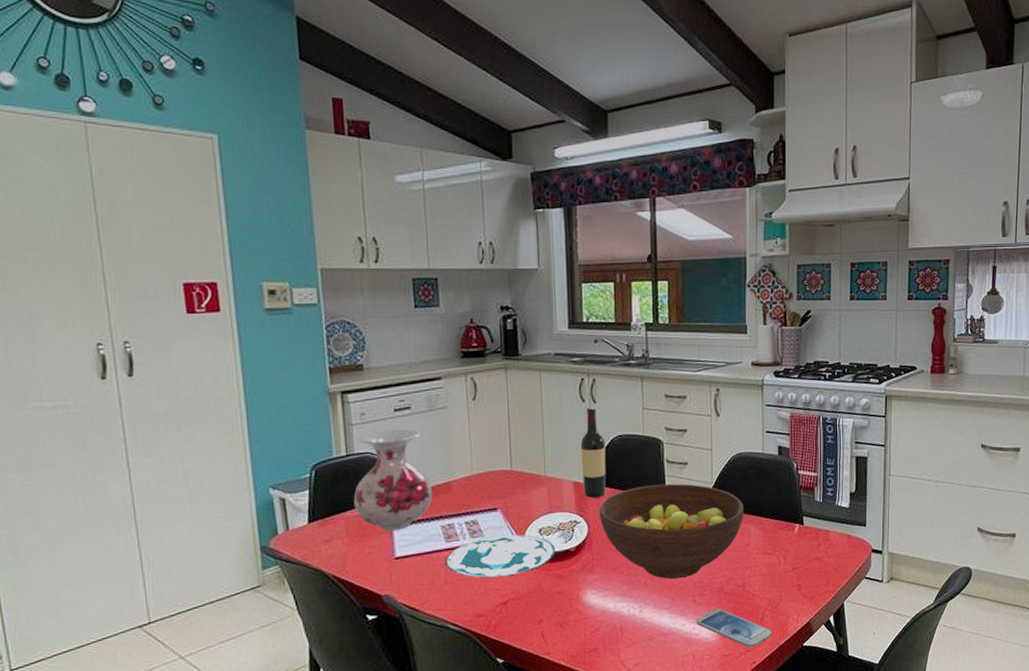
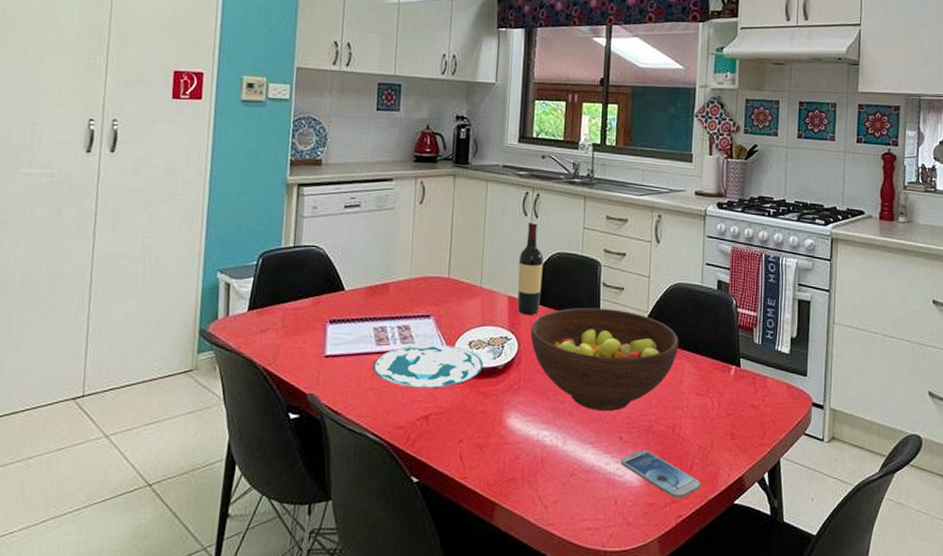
vase: present [353,428,432,532] -> none [293,225,370,328]

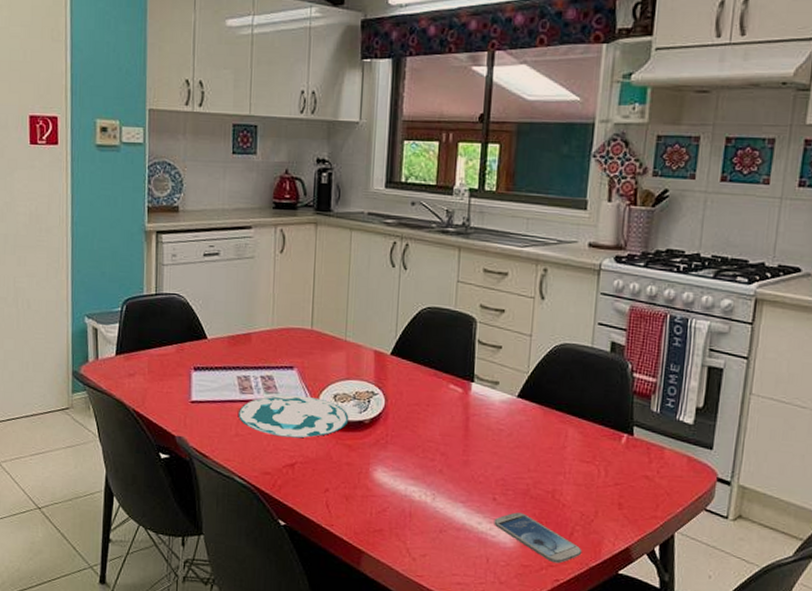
wine bottle: present [517,221,543,315] -> none [384,273,413,371]
fruit bowl: present [530,307,679,412] -> none [398,365,563,472]

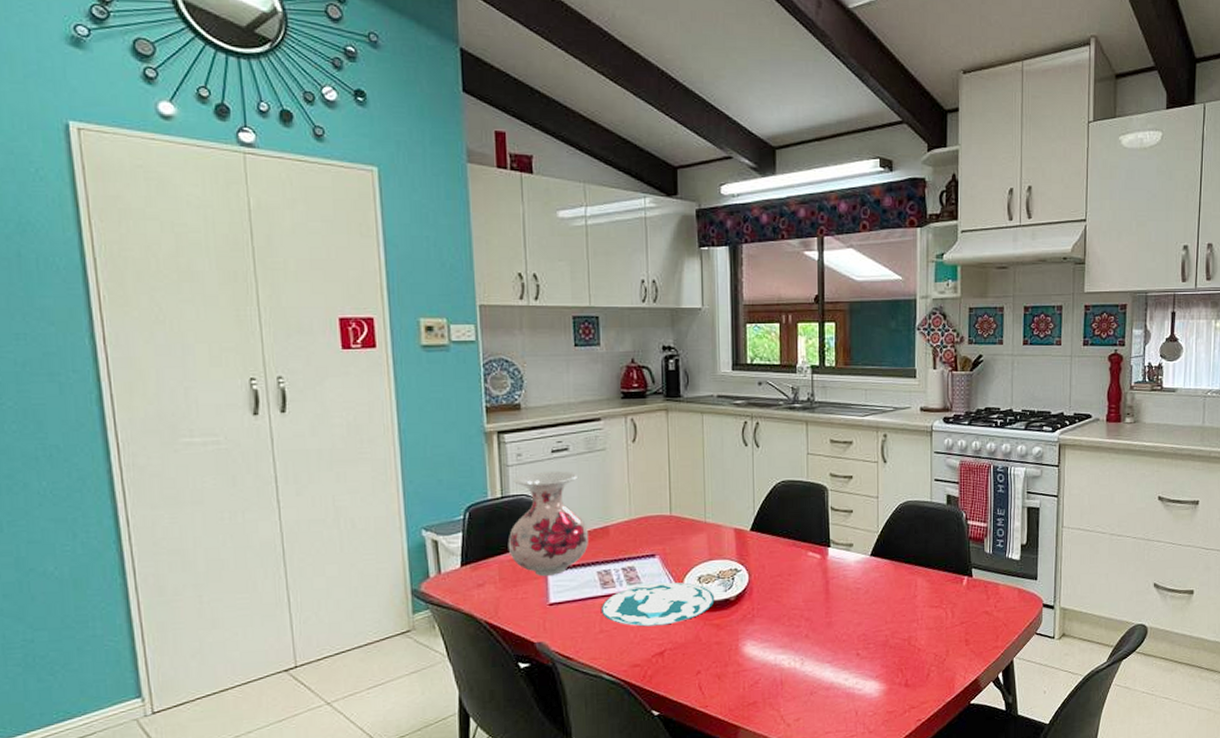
vase: none [158,273,232,375] -> present [508,470,588,577]
smartphone: present [494,512,582,564] -> none [859,663,939,705]

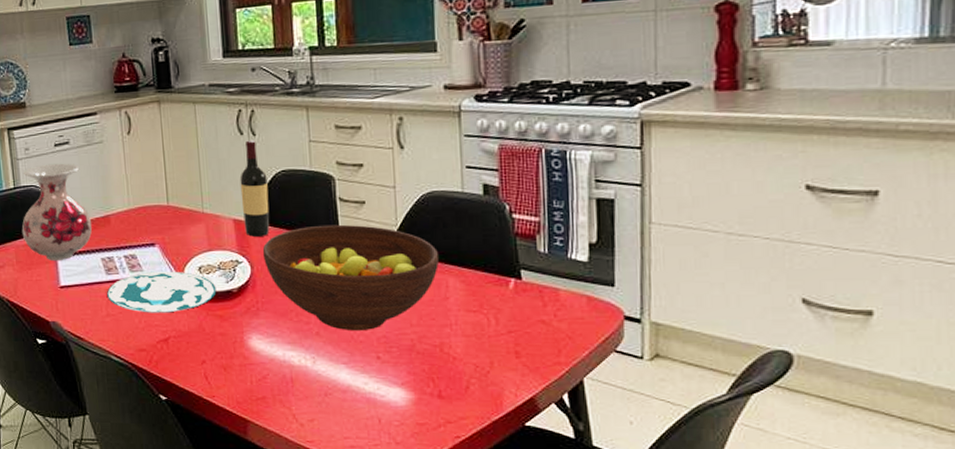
wine bottle: none [742,451,769,545] -> present [239,140,270,237]
fruit bowl: none [760,532,911,632] -> present [262,224,440,332]

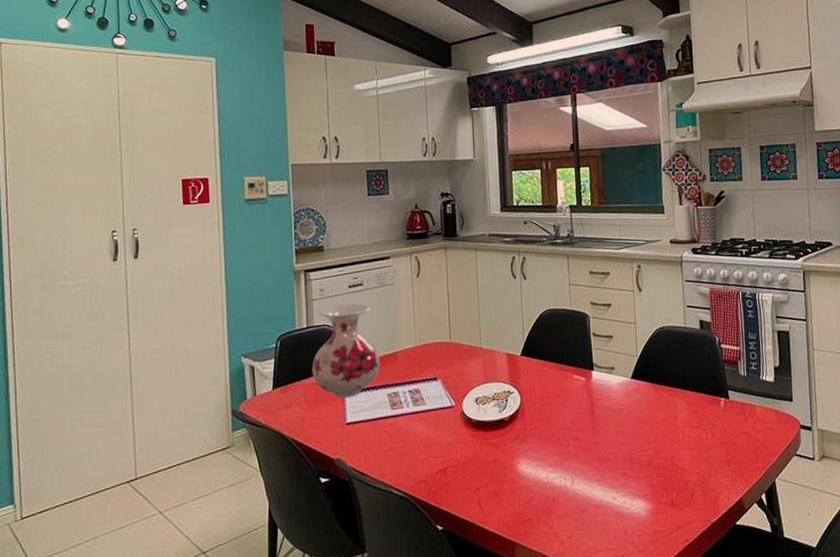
plate: present [107,271,217,313] -> none [391,403,491,445]
wine bottle: present [239,140,270,237] -> none [512,283,537,369]
fruit bowl: present [262,224,440,332] -> none [530,356,670,451]

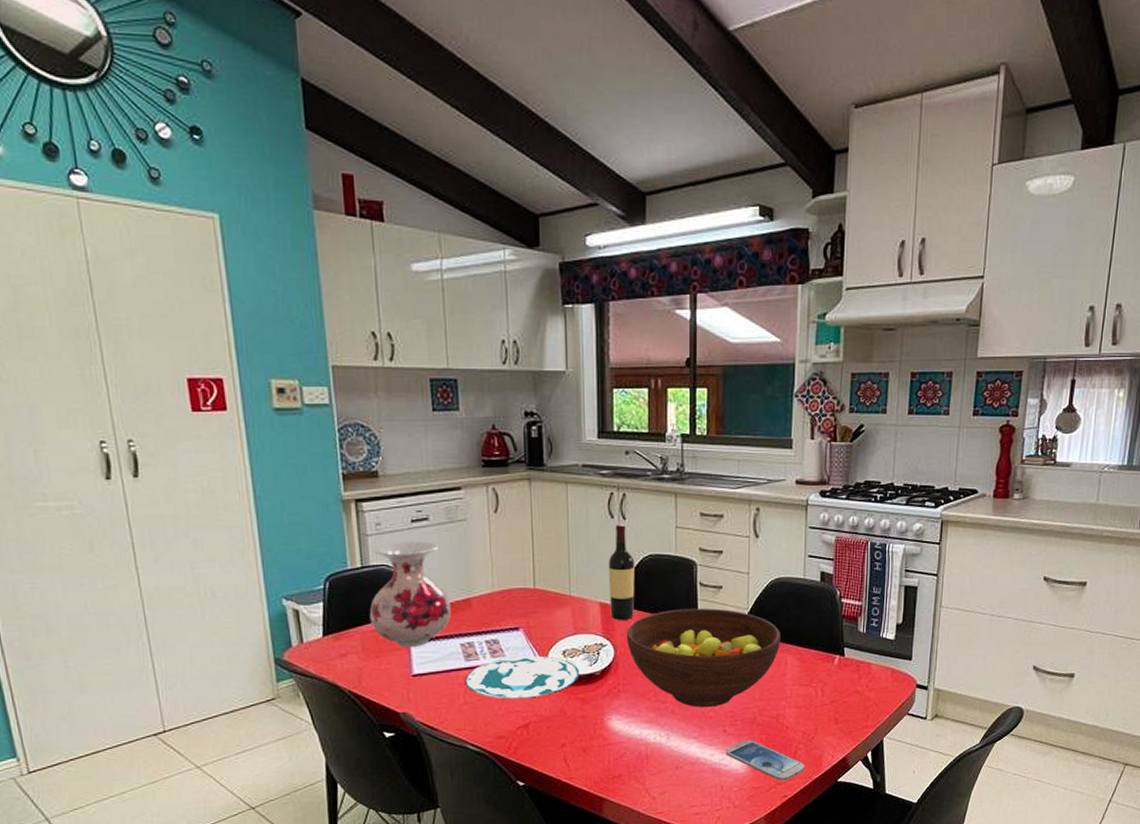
plate: none [391,403,491,445] -> present [465,655,580,699]
wine bottle: none [512,283,537,369] -> present [608,524,635,620]
fruit bowl: none [530,356,670,451] -> present [626,608,782,708]
smartphone: none [626,482,704,525] -> present [725,740,806,781]

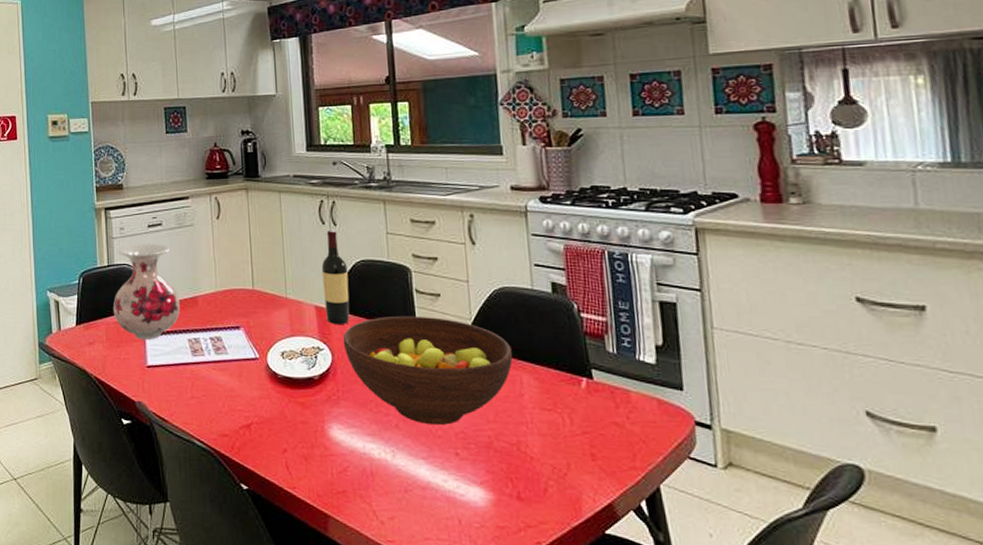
plate: present [465,655,580,699] -> none [192,354,299,398]
smartphone: present [725,740,806,781] -> none [460,467,561,524]

